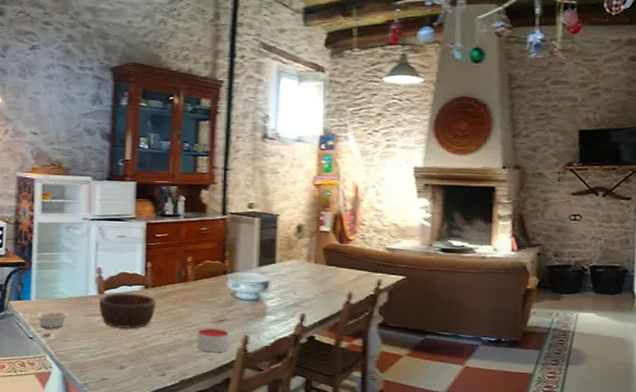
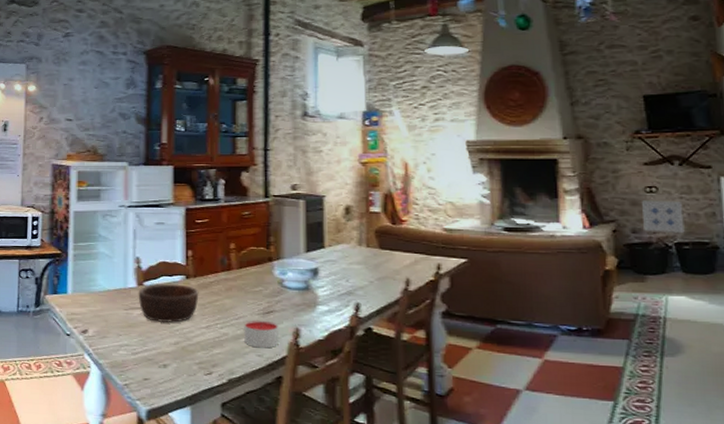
legume: present [30,310,68,329] -> none [66,304,106,325]
wall art: none [565,227,602,257] -> present [642,200,685,233]

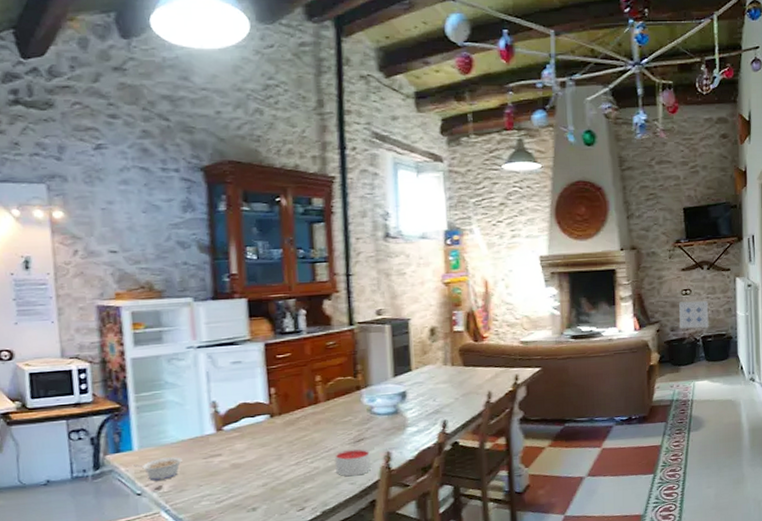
legume: none [66,304,106,325] -> present [133,457,182,481]
wooden bowl: present [138,284,199,323] -> none [217,424,286,467]

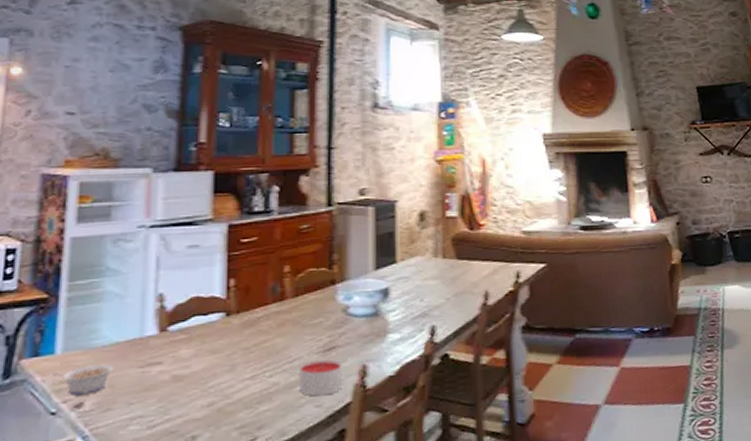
wall art: present [679,300,709,329] -> none [700,190,735,222]

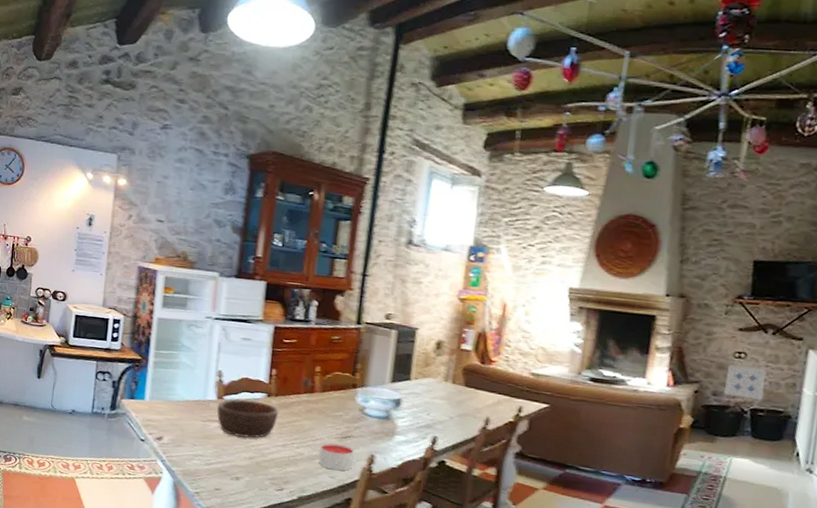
legume: present [52,364,113,396] -> none [143,412,184,433]
wooden bowl: none [159,325,243,380] -> present [217,399,279,438]
wall art: none [700,190,735,222] -> present [724,365,768,400]

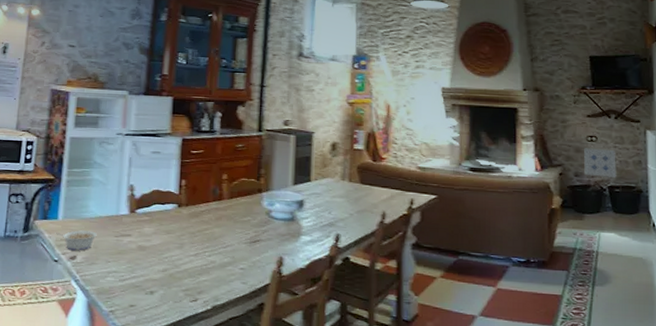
legume: none [143,412,184,433] -> present [56,230,97,251]
wooden bowl: present [217,399,279,438] -> none [129,212,190,251]
candle: present [319,443,354,471] -> none [230,248,263,276]

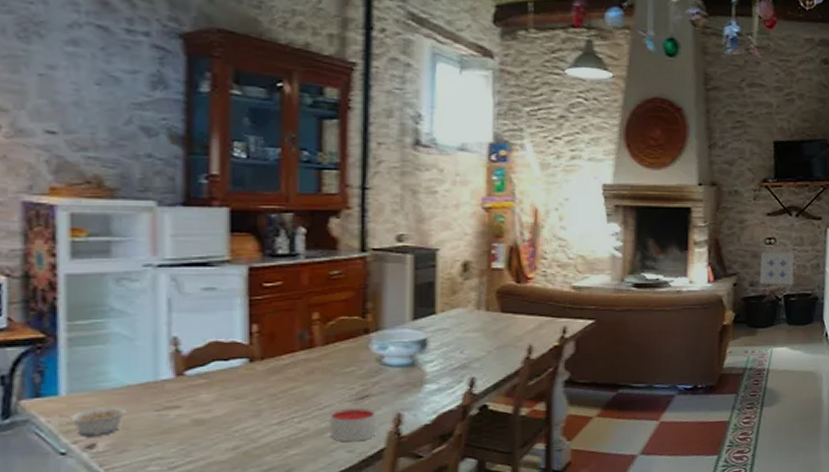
candle: none [230,248,263,276] -> present [330,407,375,442]

